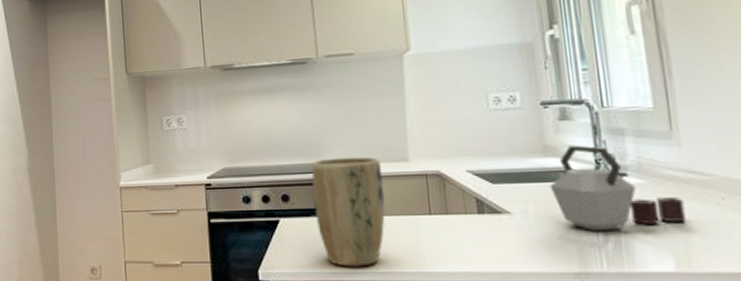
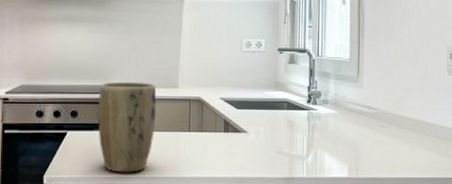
kettle: present [549,145,686,232] -> none [276,83,359,148]

